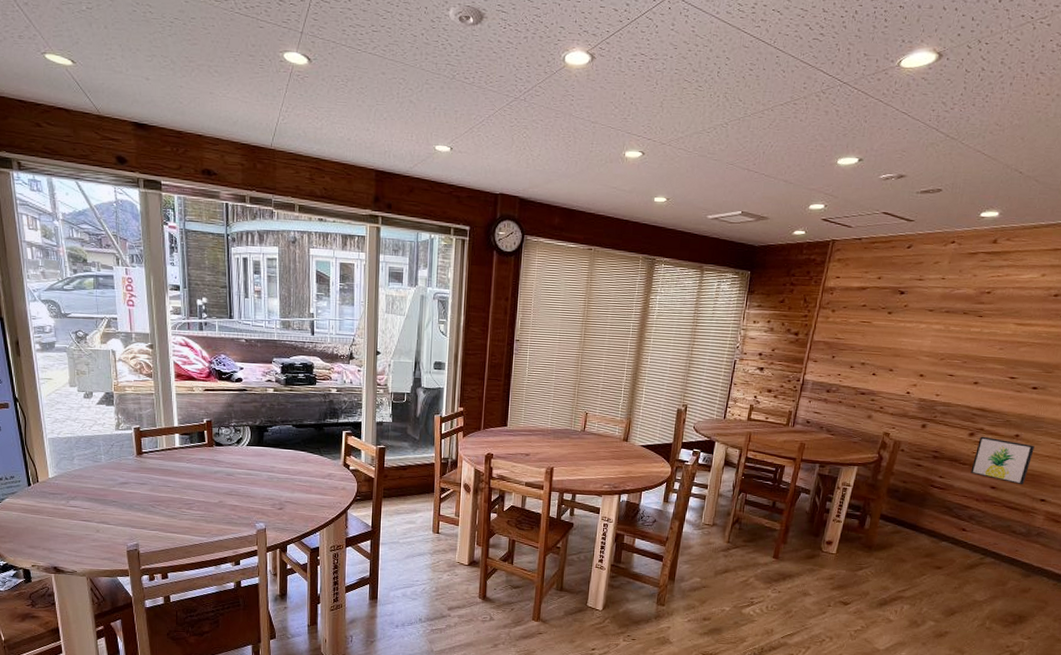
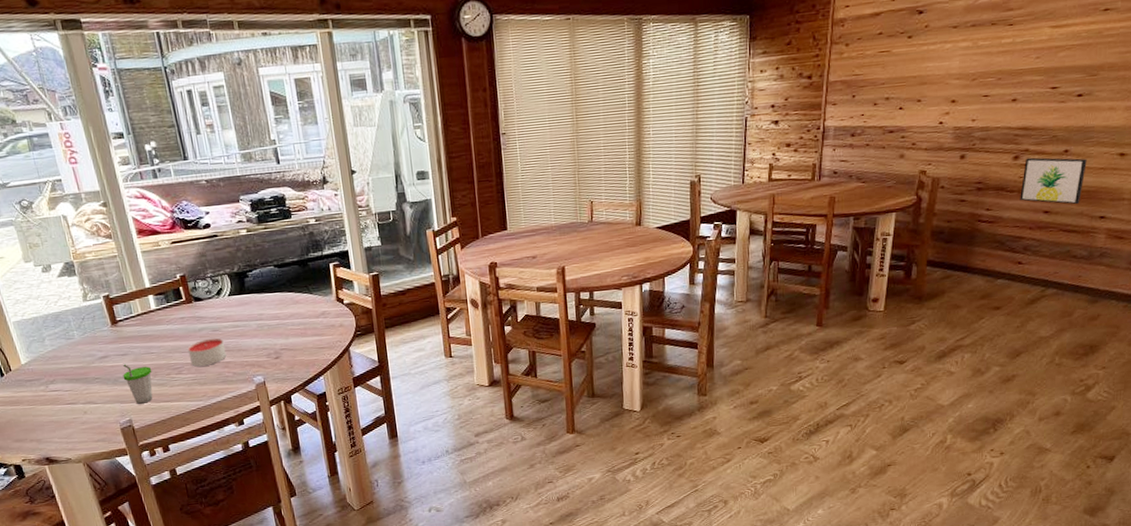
cup: none [138,492,166,531] -> present [122,364,153,404]
candle: none [201,481,236,506] -> present [187,338,227,367]

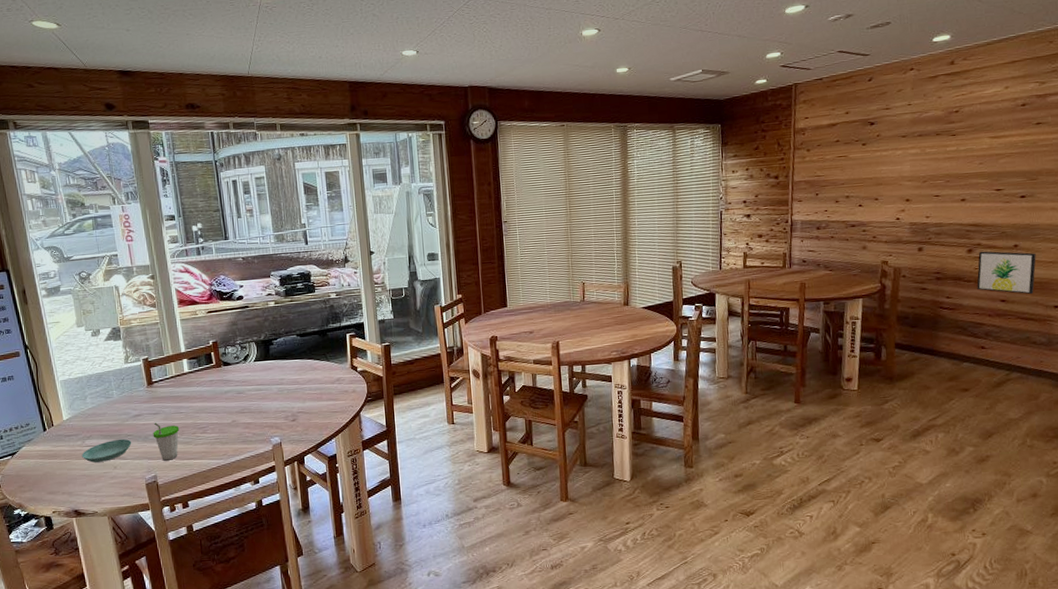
saucer: none [47,382,101,408] -> present [82,438,132,463]
candle: present [187,338,227,367] -> none [213,400,248,427]

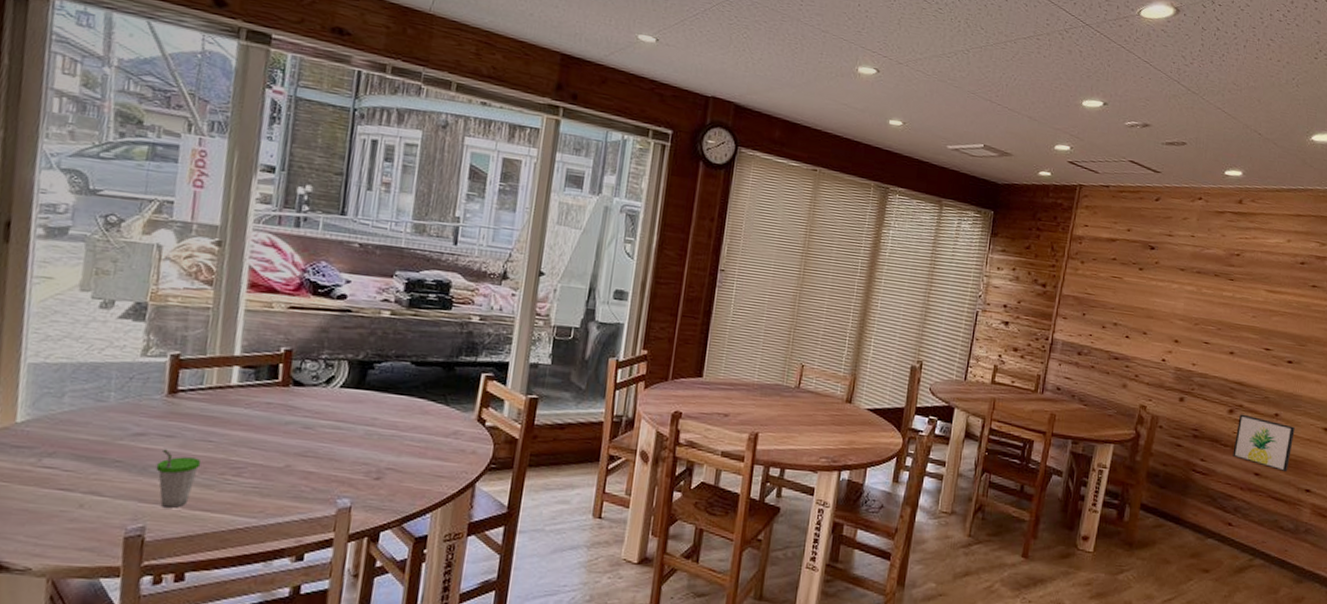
saucer: present [82,438,132,463] -> none [30,464,120,495]

